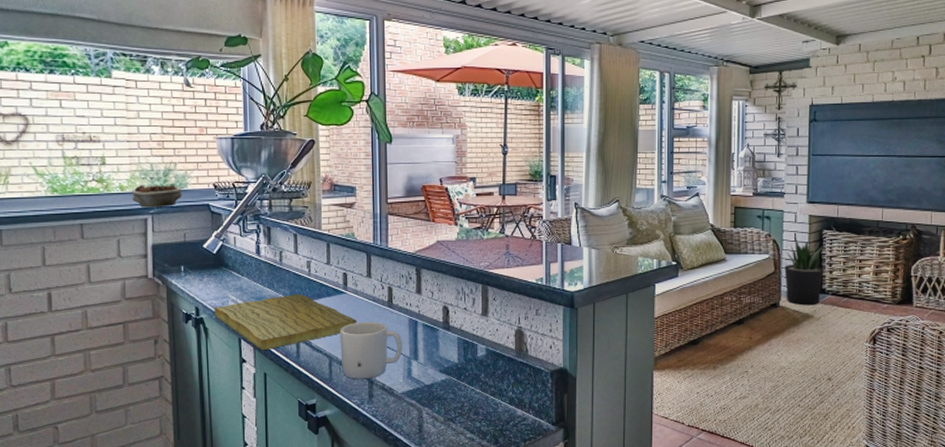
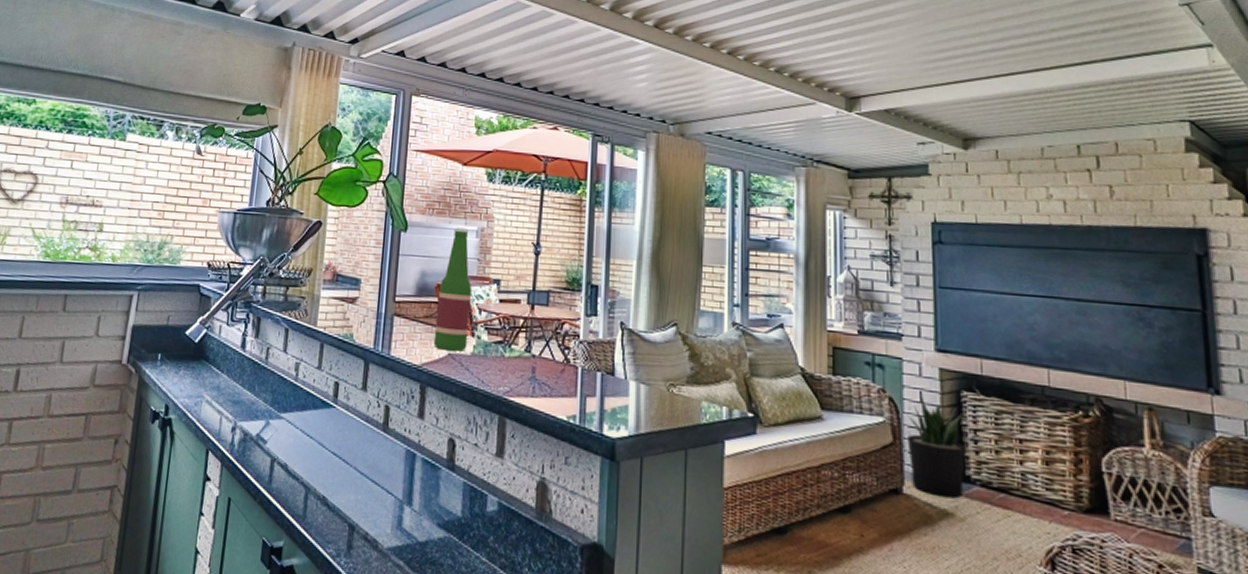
succulent planter: present [130,184,183,208] -> none [121,257,174,285]
cutting board: present [214,294,357,351] -> none [184,401,344,469]
mug: present [340,321,402,380] -> none [319,446,395,524]
beer bottle: none [423,136,453,238] -> present [433,227,473,352]

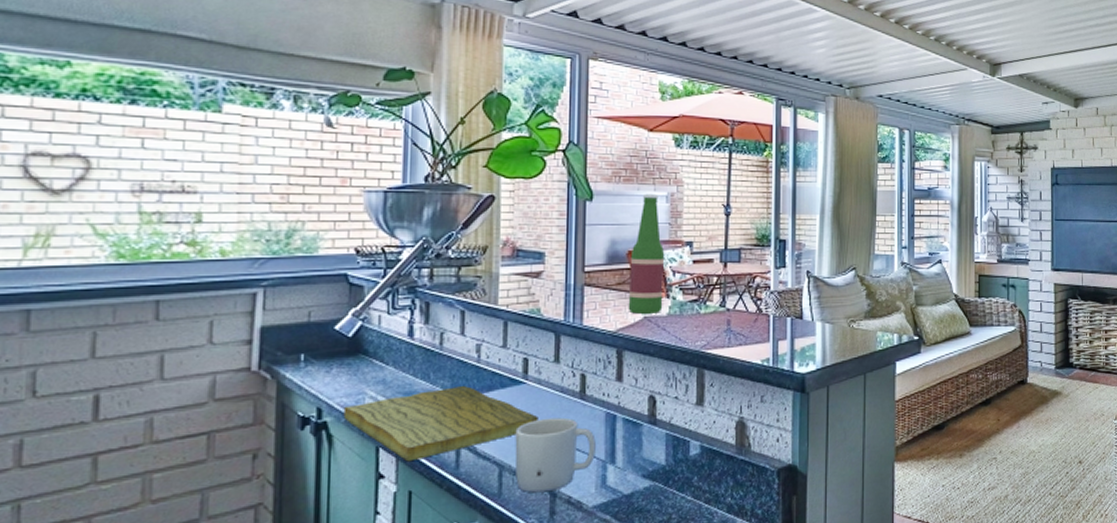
cutting board: none [184,401,344,469] -> present [343,386,538,462]
mug: none [319,446,395,524] -> present [514,417,596,493]
planter: present [907,396,967,499] -> none [1031,307,1071,382]

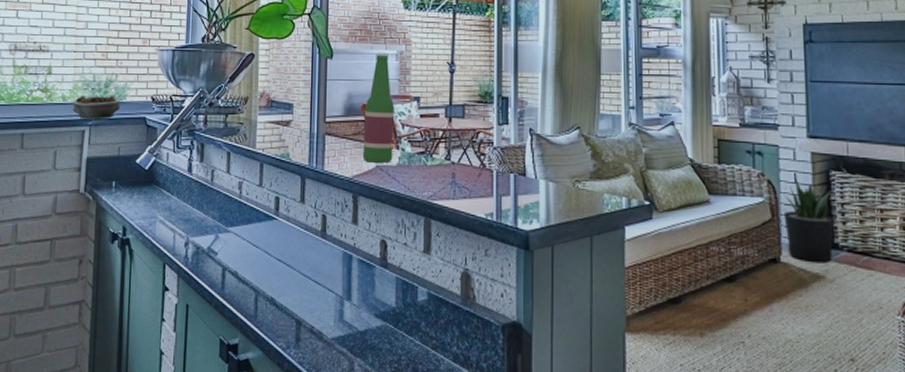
succulent planter: none [235,248,311,279] -> present [71,95,121,120]
cutting board: present [343,386,538,462] -> none [140,218,287,279]
mug: present [514,417,596,493] -> none [267,252,335,320]
planter: none [1031,307,1071,382] -> present [784,178,835,264]

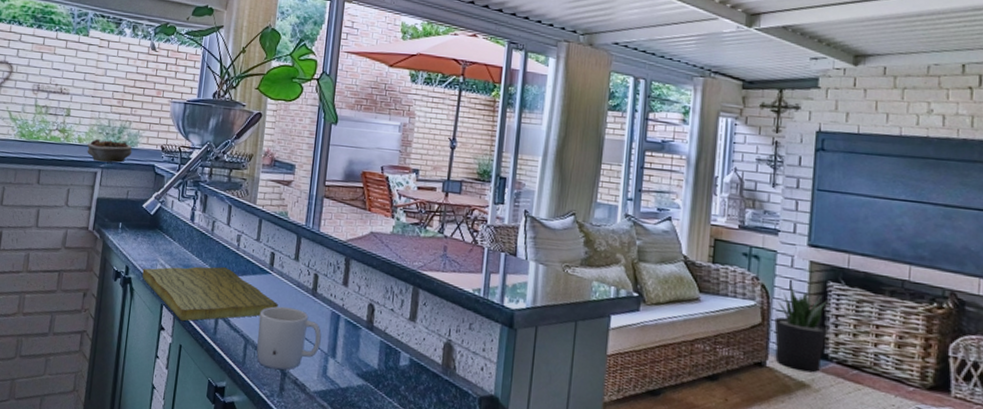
cutting board: none [140,218,287,279] -> present [142,266,278,321]
mug: none [267,252,335,320] -> present [256,306,322,370]
beer bottle: present [362,52,395,163] -> none [358,122,394,231]

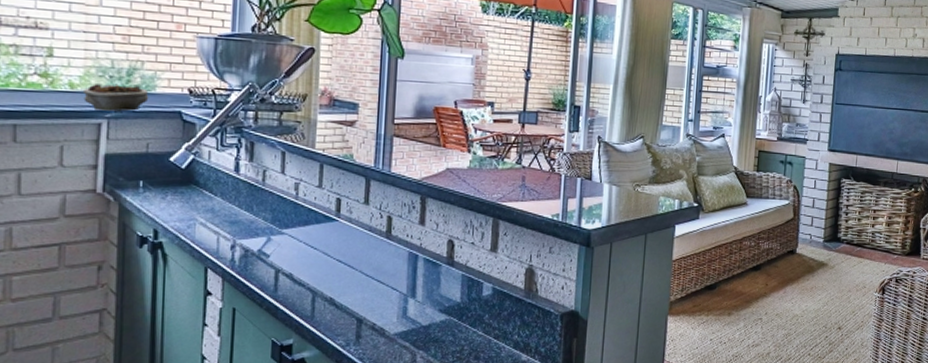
cutting board: present [142,266,278,321] -> none [176,219,349,283]
mug: present [256,306,322,370] -> none [326,253,399,318]
planter: present [774,285,827,373] -> none [802,184,840,254]

